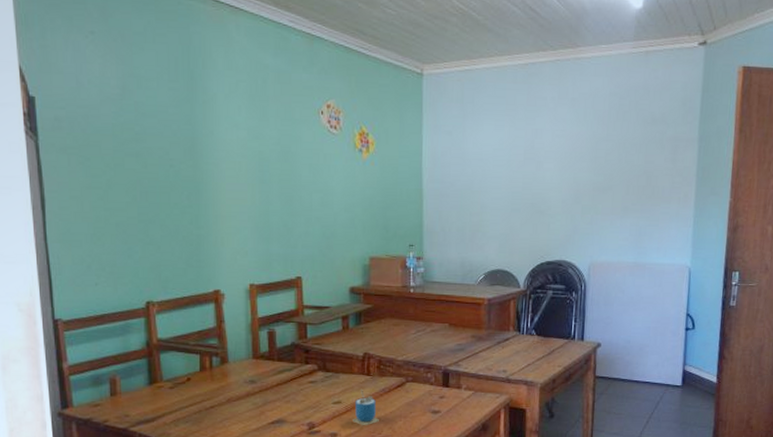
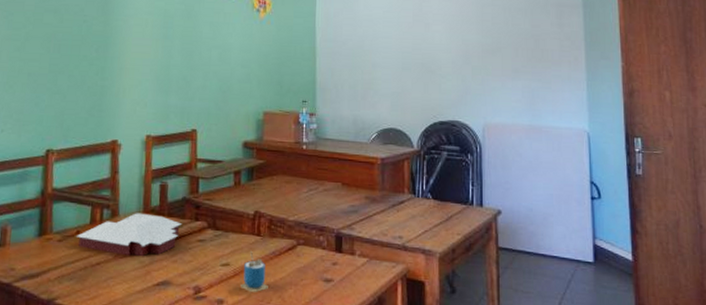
books: none [188,359,292,399] -> present [77,213,181,257]

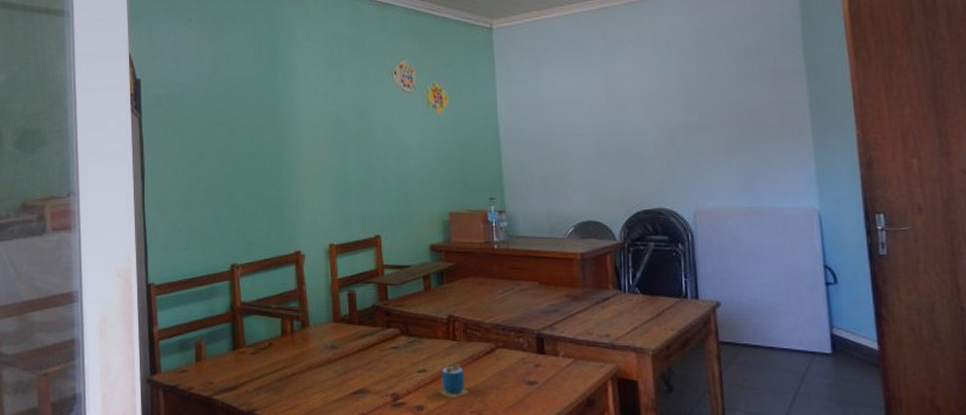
books: present [77,213,181,257] -> none [270,323,373,366]

